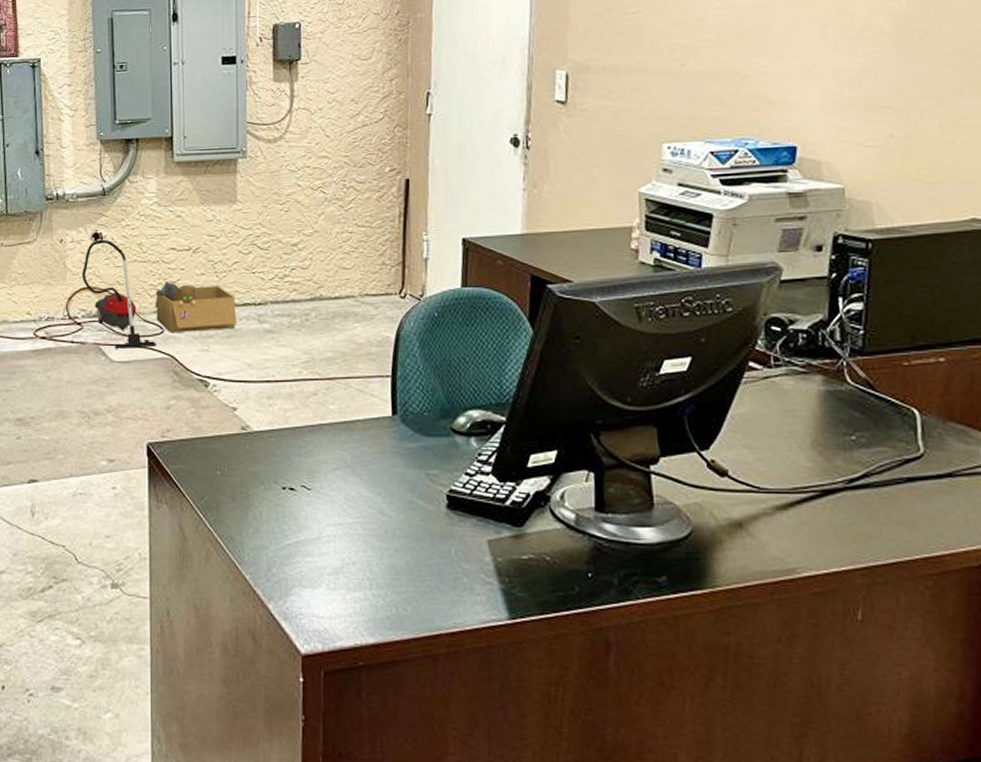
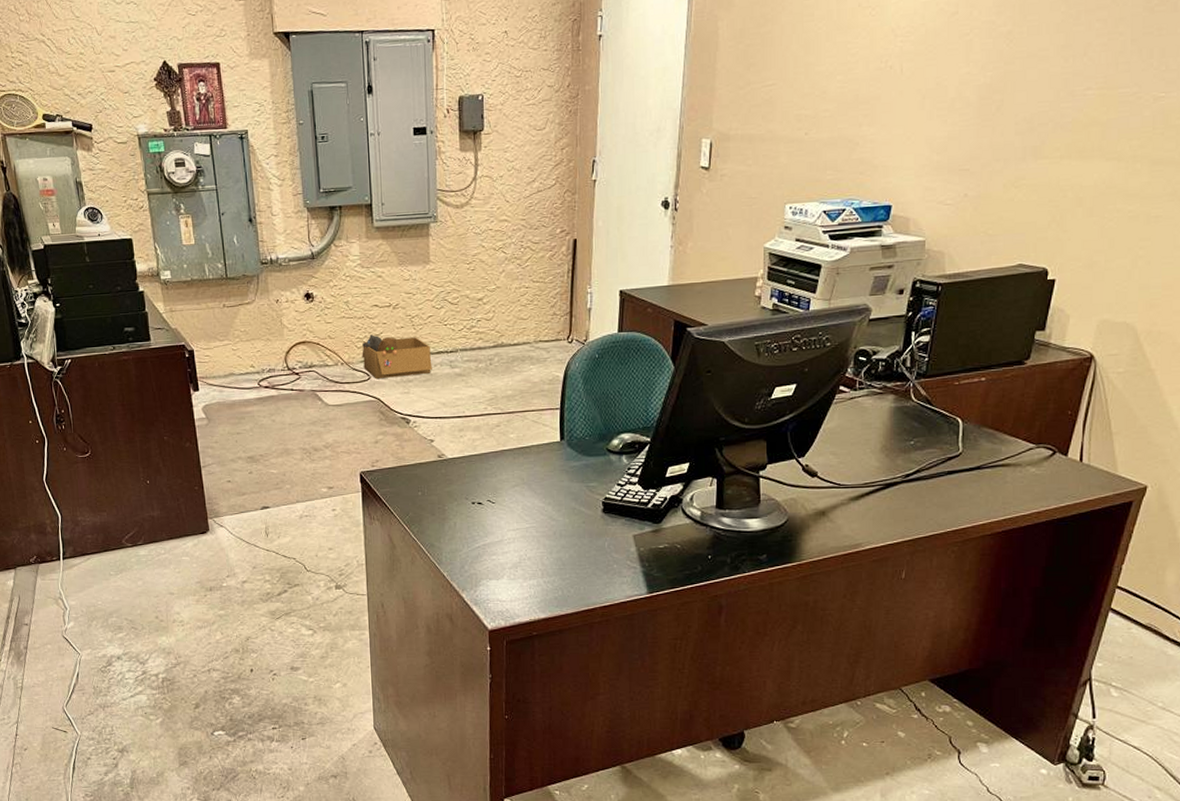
vacuum cleaner: present [81,239,156,348] -> none [296,298,365,394]

